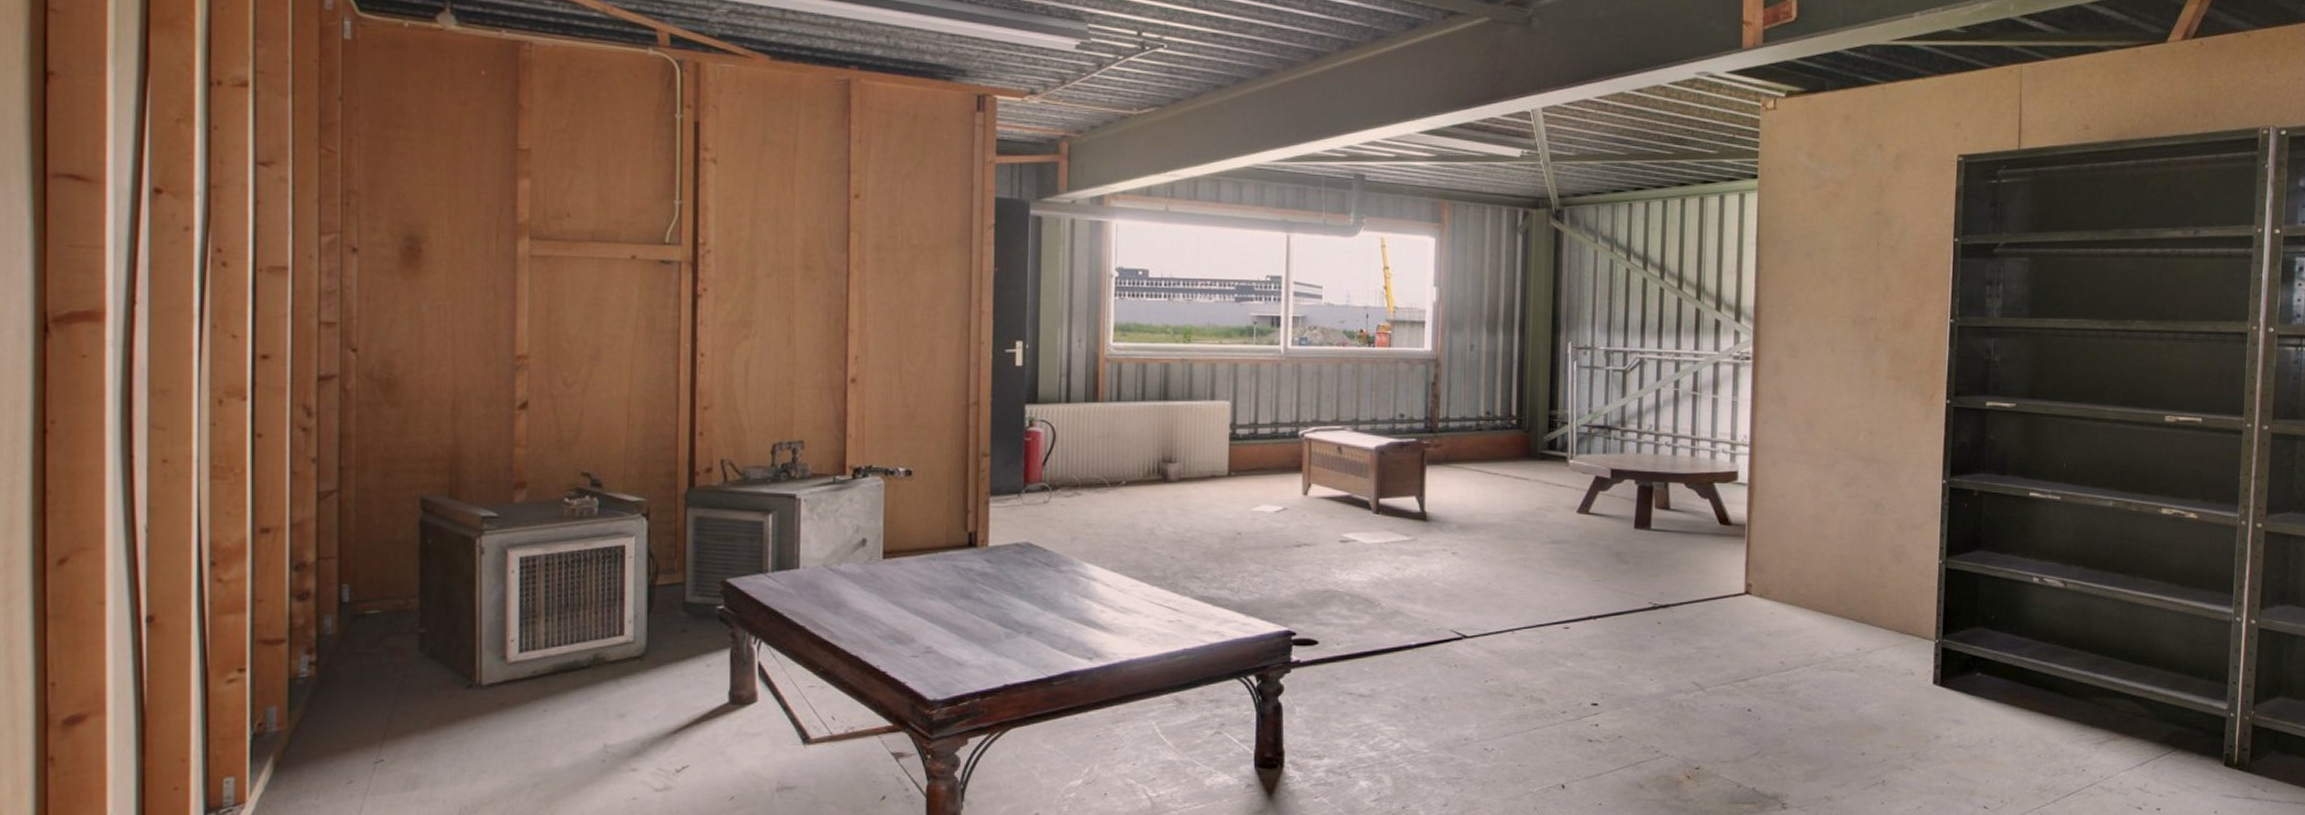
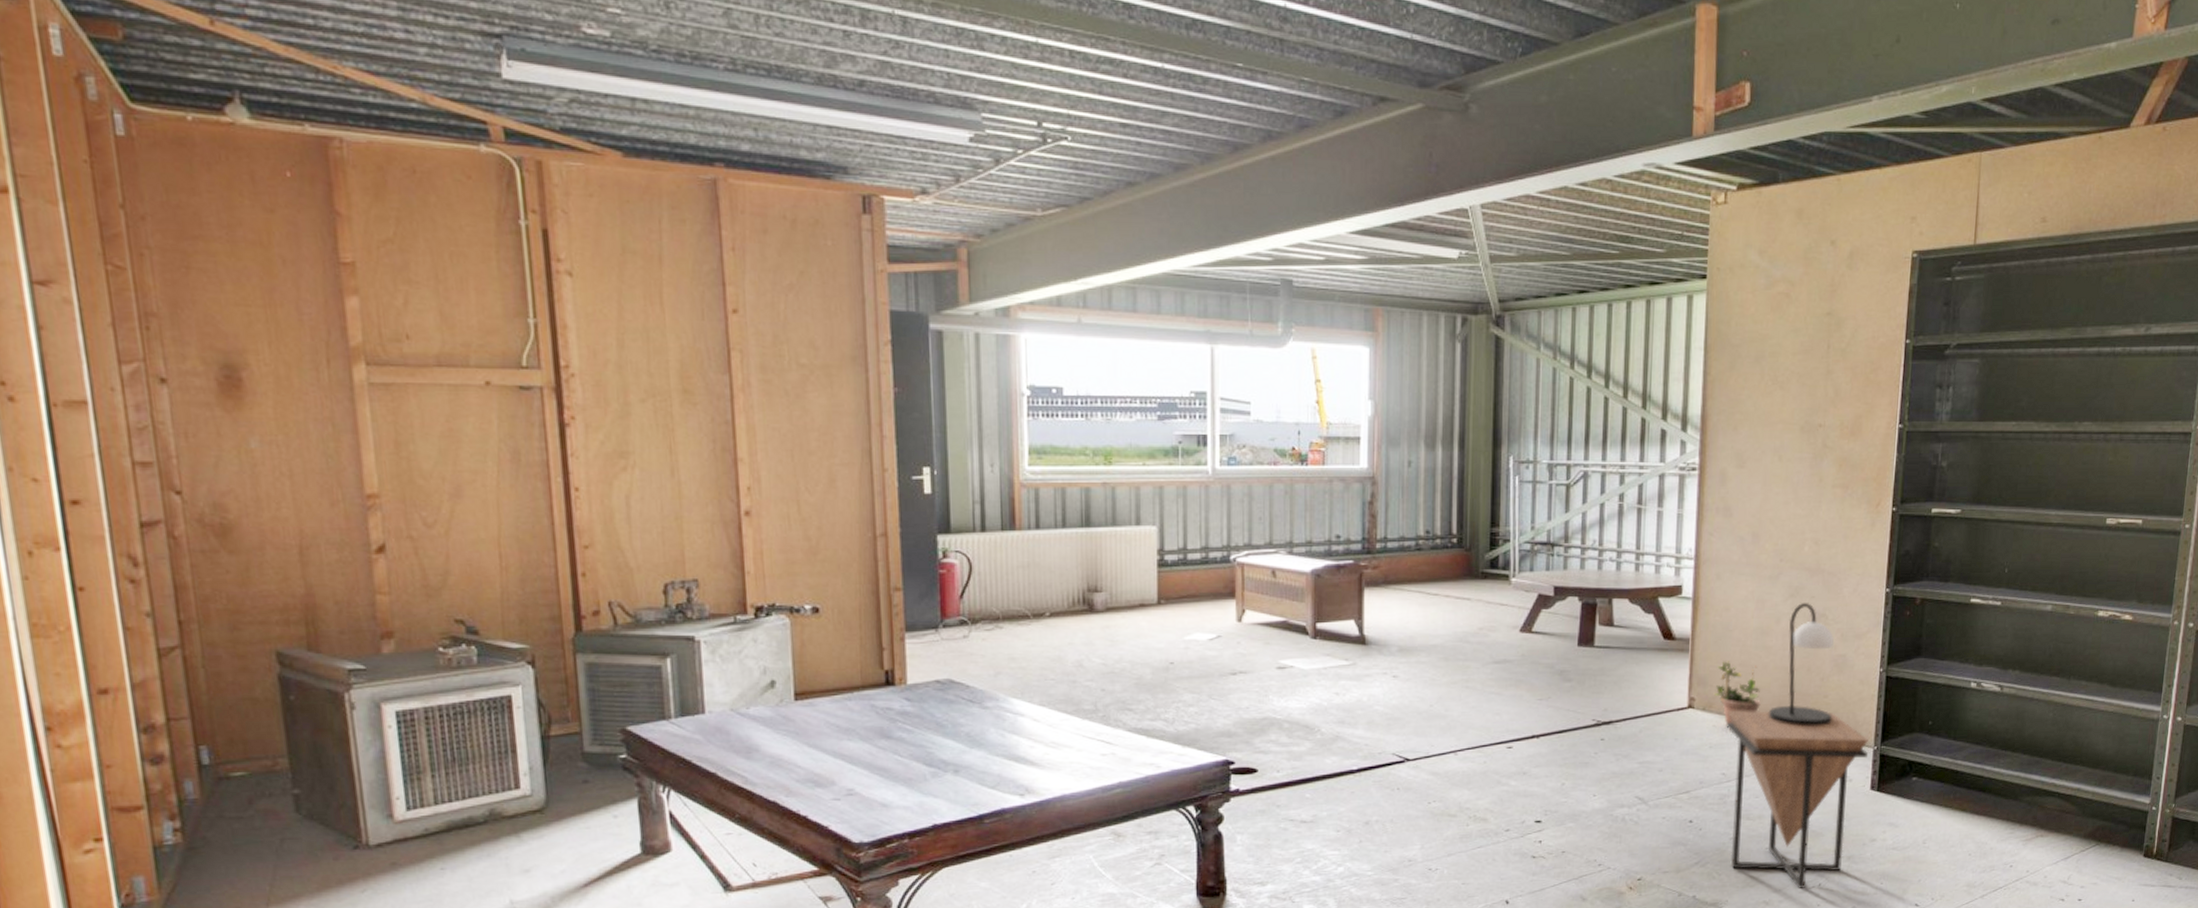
potted plant: none [1770,548,1818,614] -> present [1713,661,1761,726]
side table: none [1783,598,1929,785] -> present [1726,710,1868,888]
table lamp: none [1827,492,1892,617] -> present [1769,603,1834,727]

